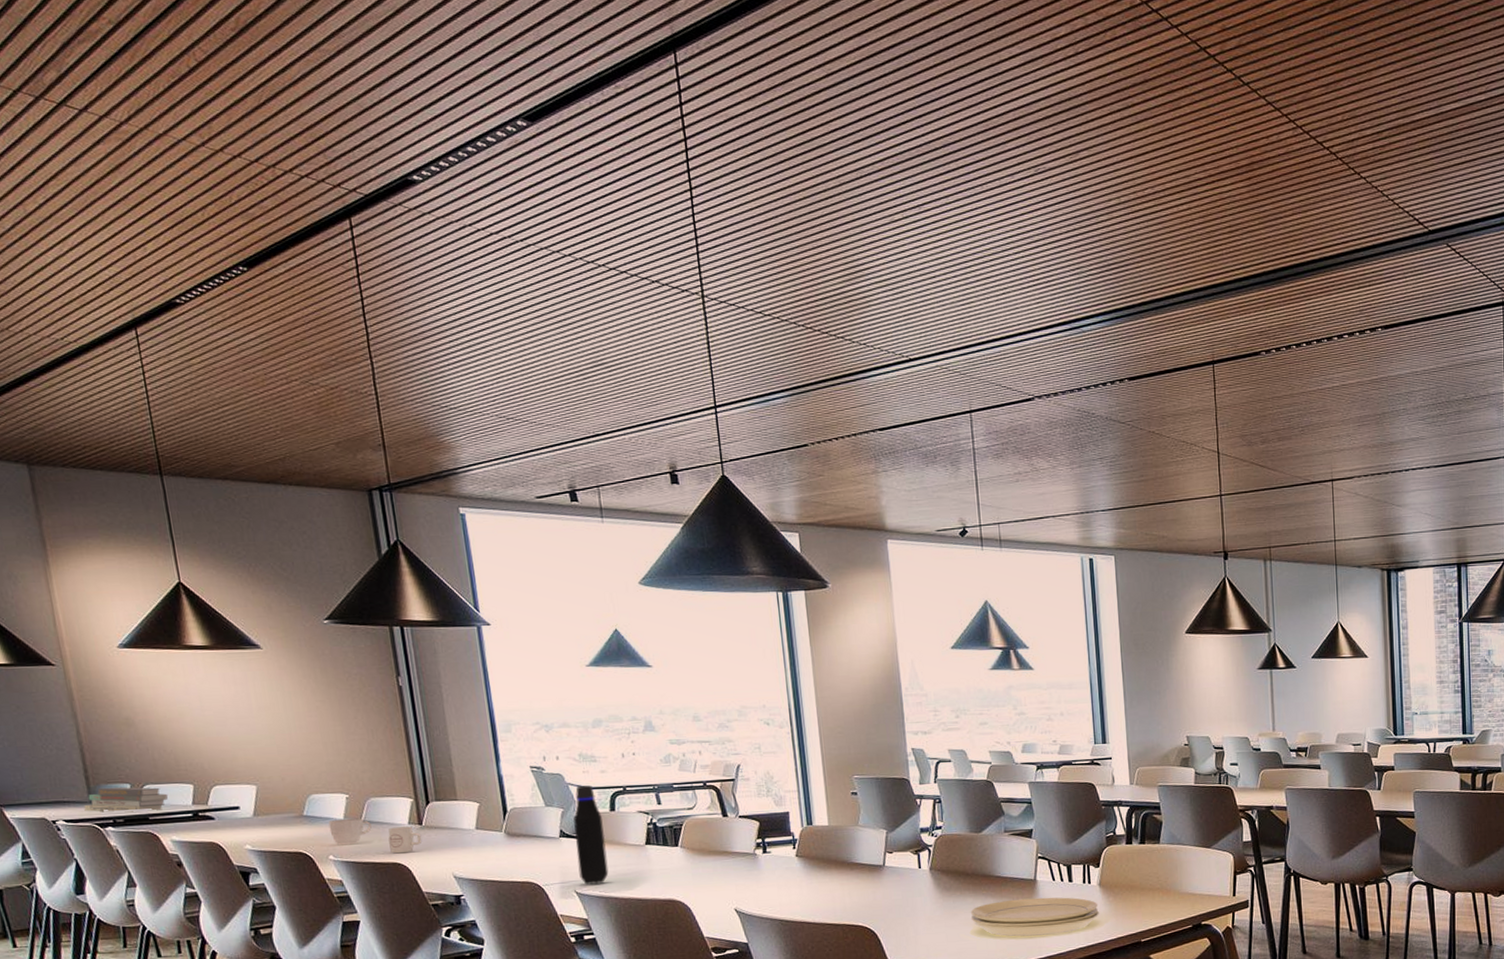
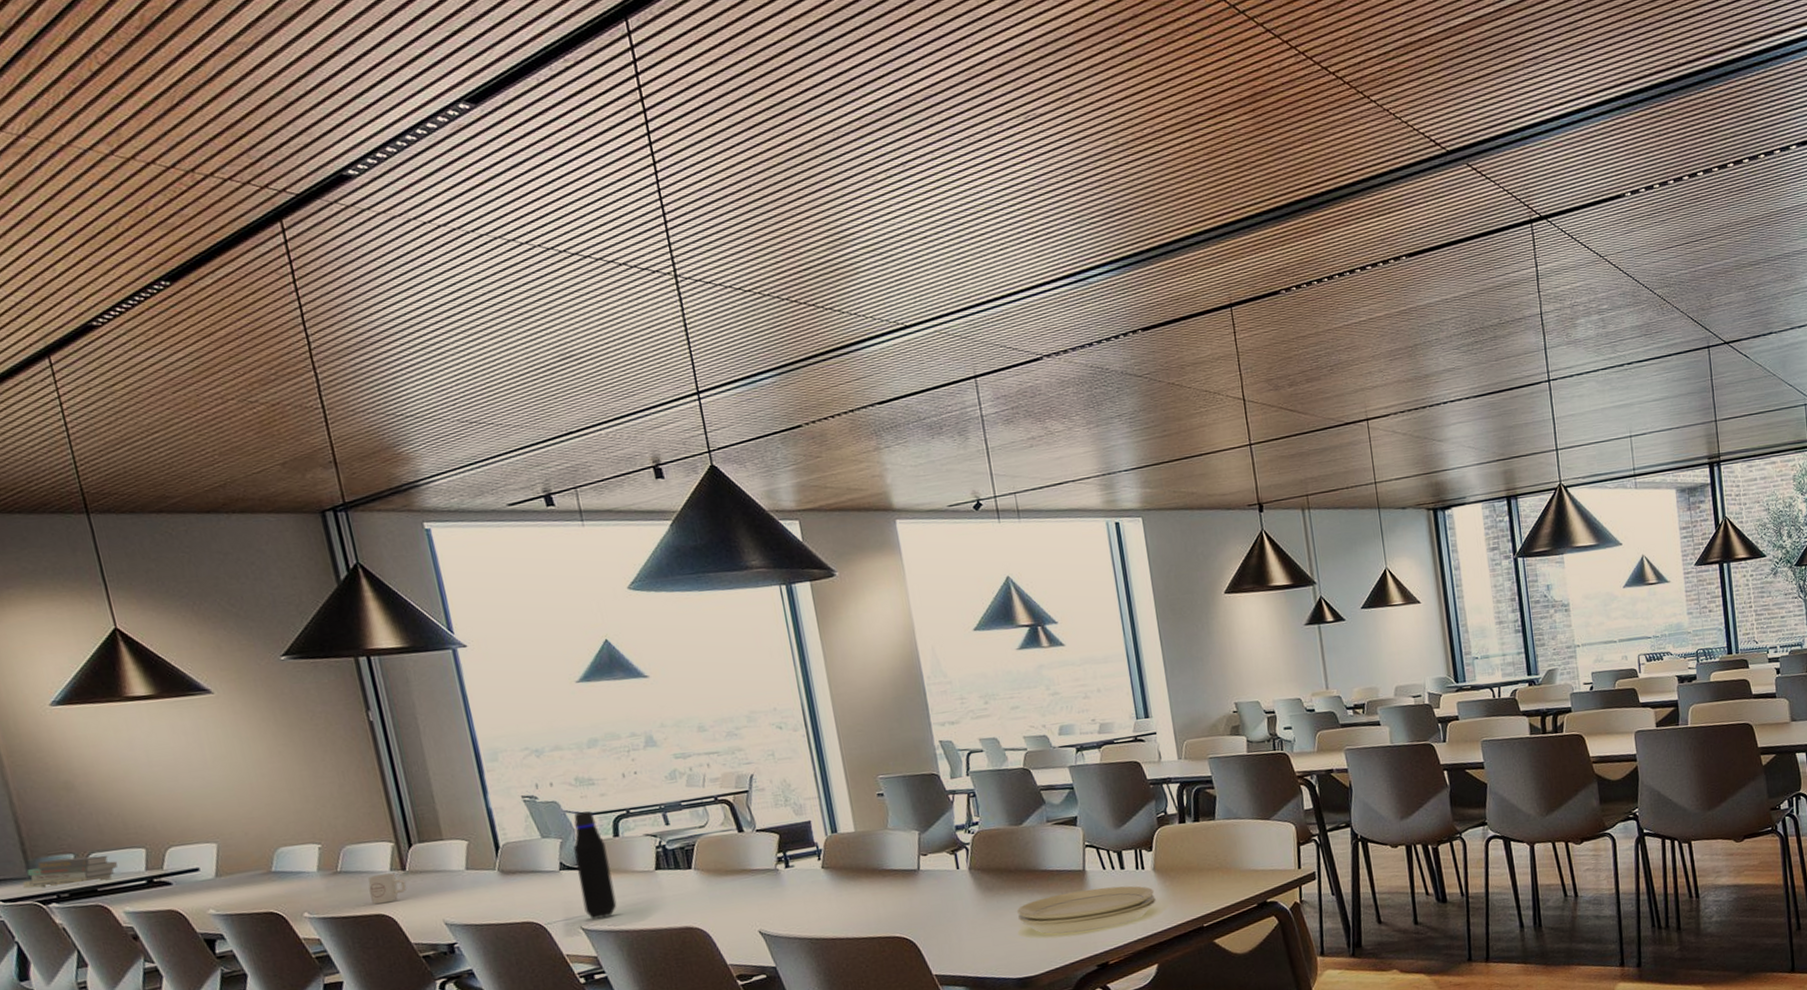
cup: present [328,818,372,846] -> none [300,869,349,901]

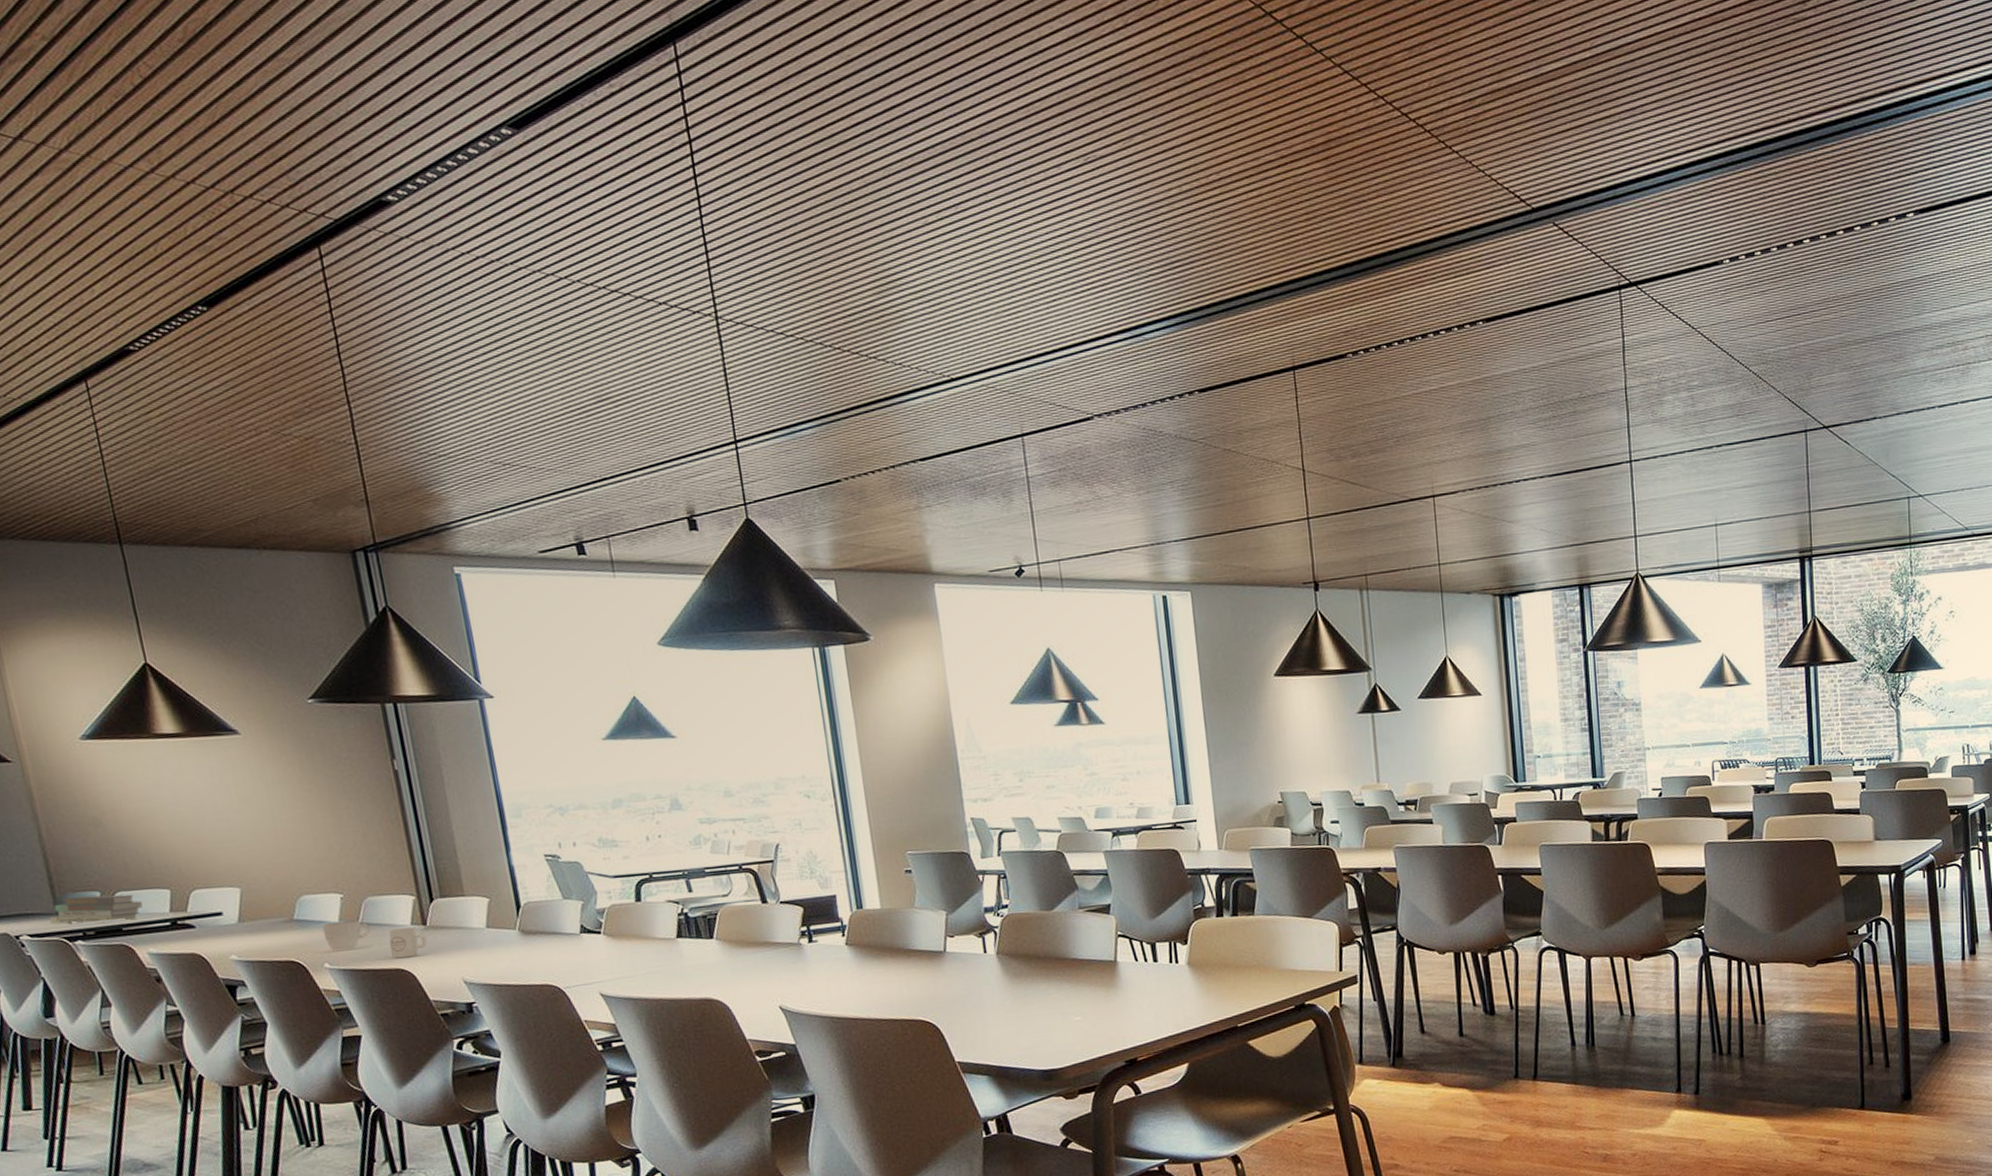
cup: none [300,869,349,901] -> present [321,921,370,952]
water bottle: present [573,811,617,920] -> none [595,874,637,986]
plate: present [1016,885,1156,934] -> none [1044,979,1189,1027]

